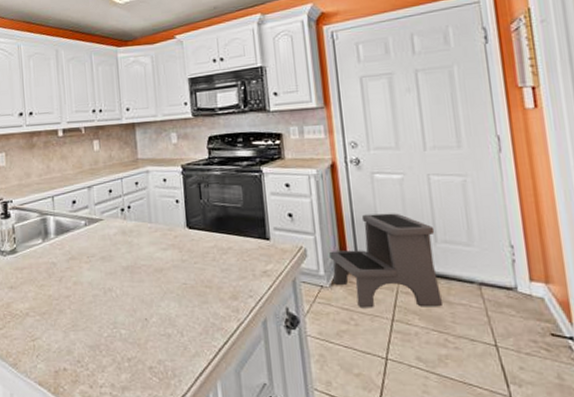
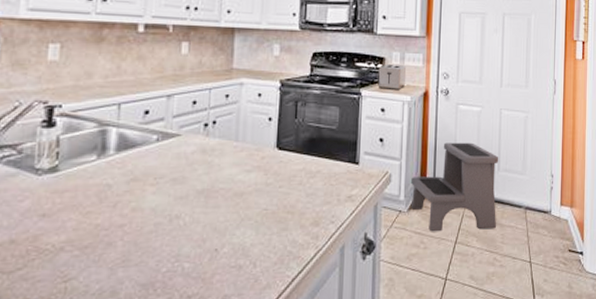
toaster: none [276,138,309,166] -> present [378,63,407,91]

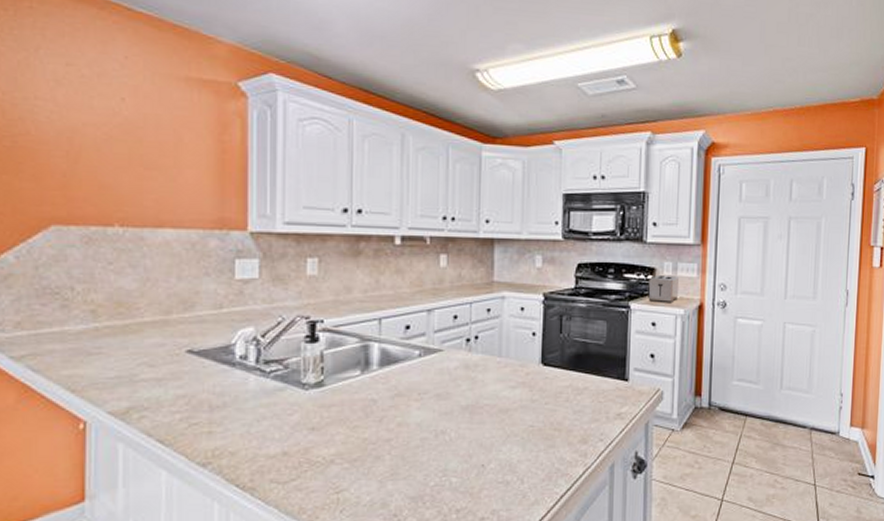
step stool: present [410,142,499,232] -> none [684,359,782,452]

